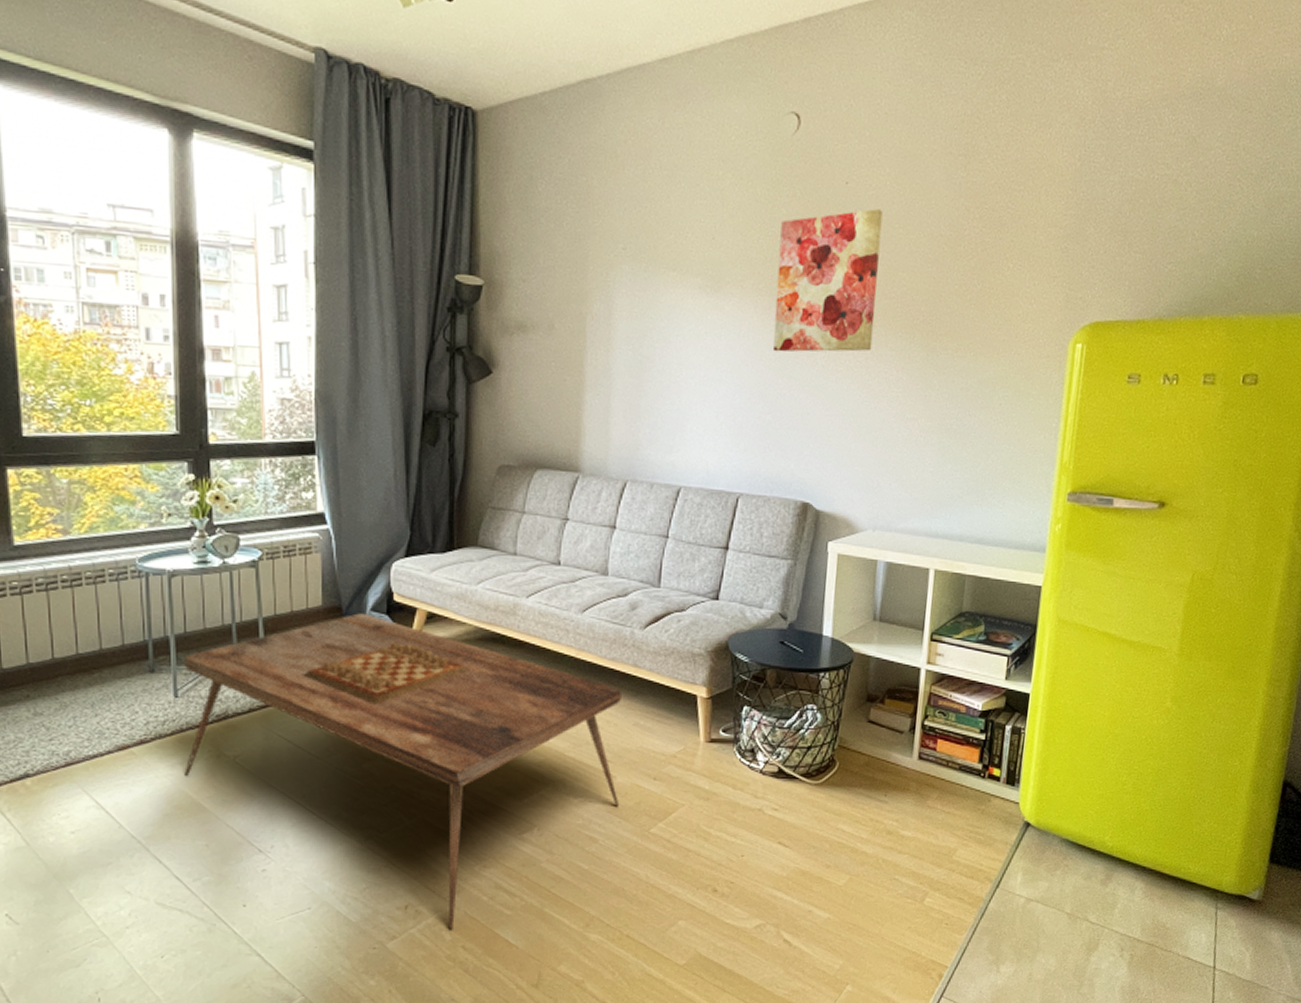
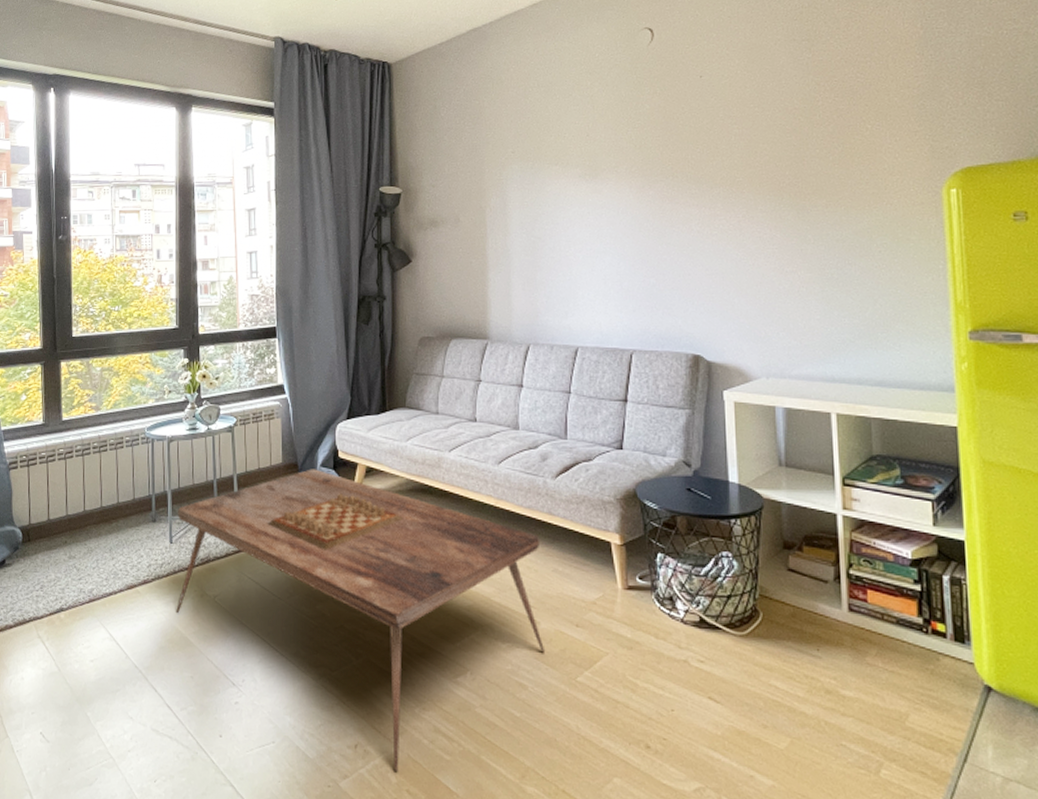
wall art: present [773,209,883,352] -> none [646,94,743,223]

